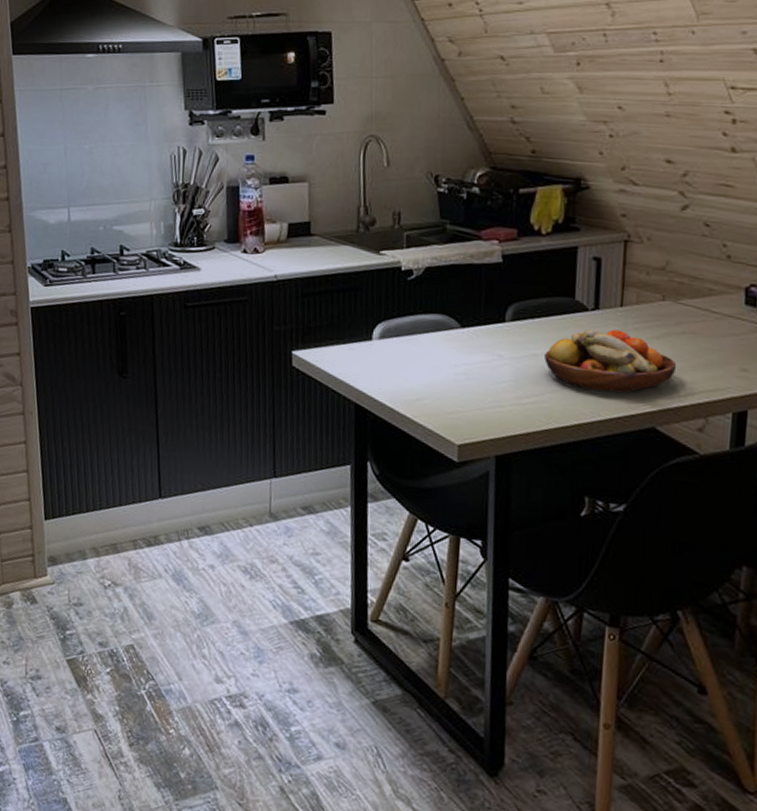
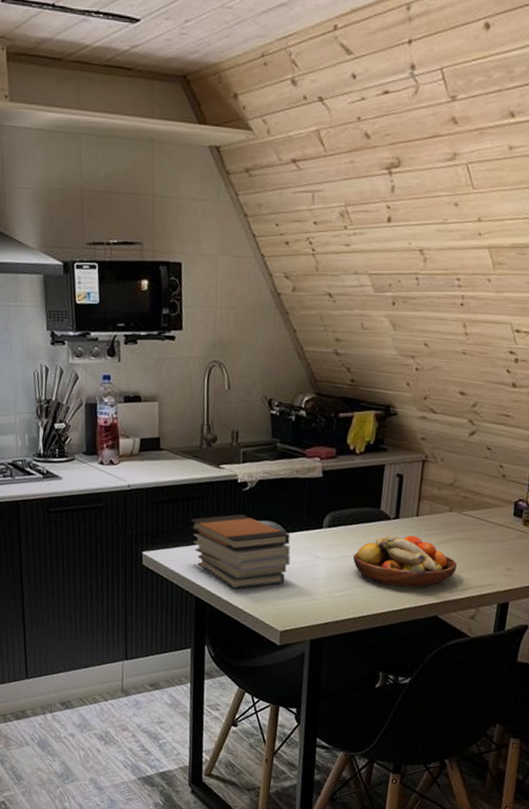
book stack: none [347,306,467,394] -> present [190,514,291,589]

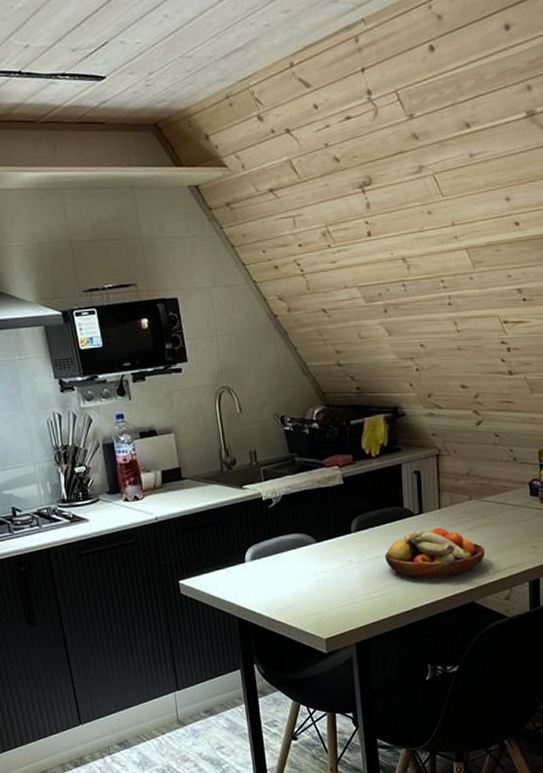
book stack: present [190,514,291,589] -> none [222,530,325,604]

